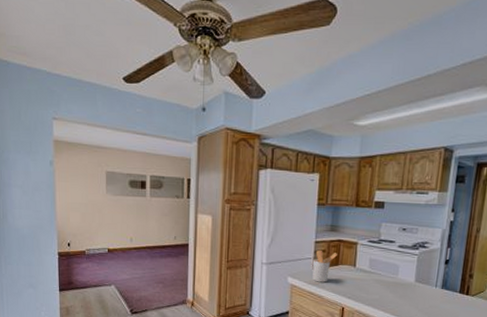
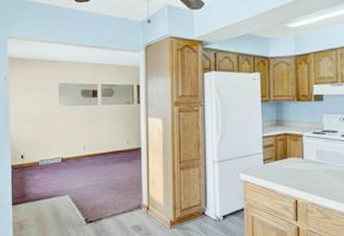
utensil holder: present [312,249,338,283] -> none [262,144,286,176]

